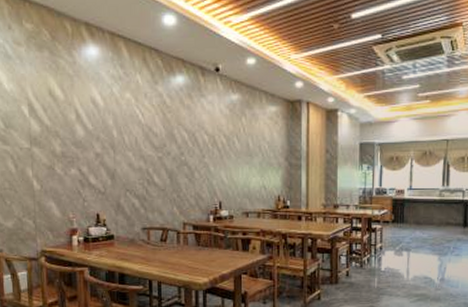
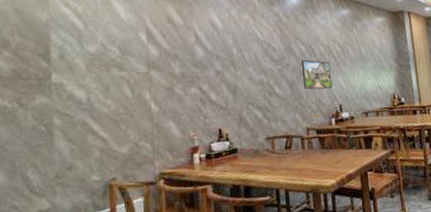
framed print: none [182,148,214,183] -> present [300,59,333,90]

